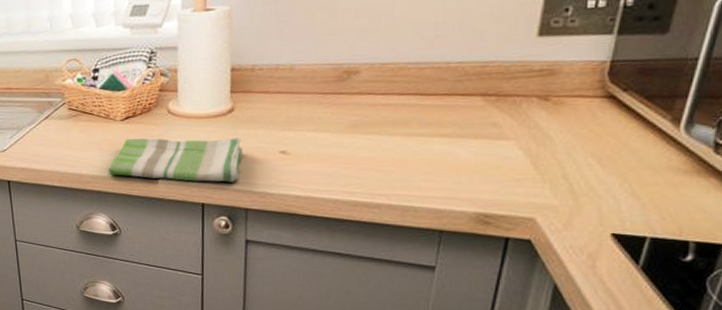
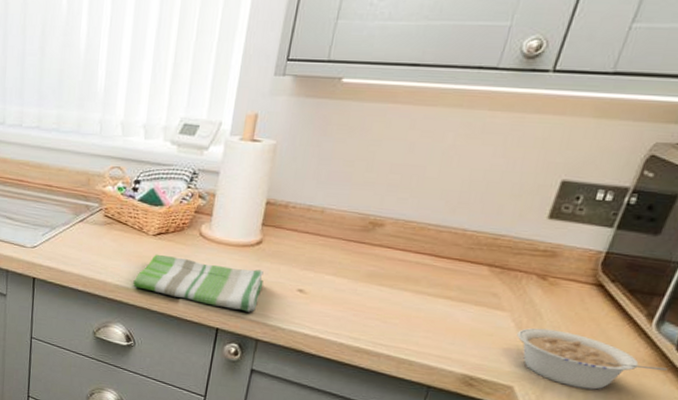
legume: none [528,151,709,209] -> present [517,327,668,390]

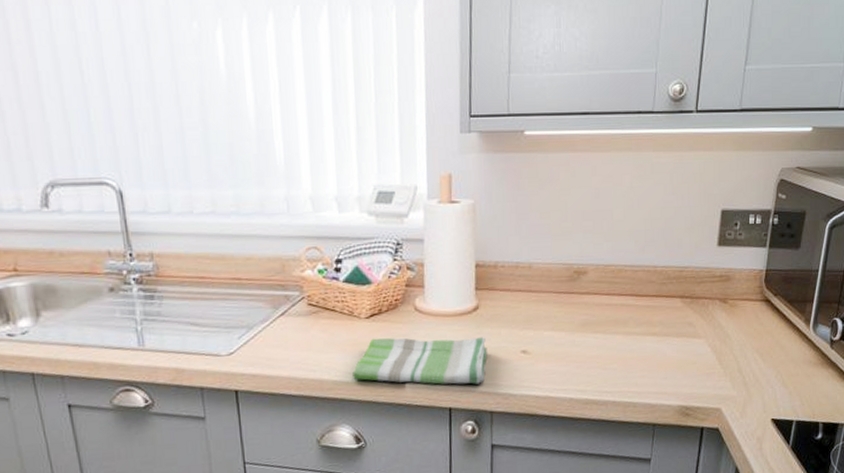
legume: present [517,327,668,390] -> none [714,347,828,398]

